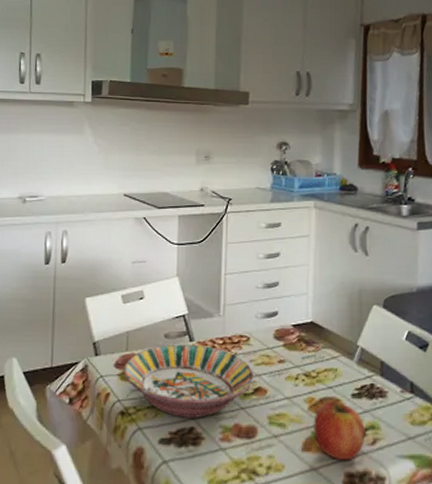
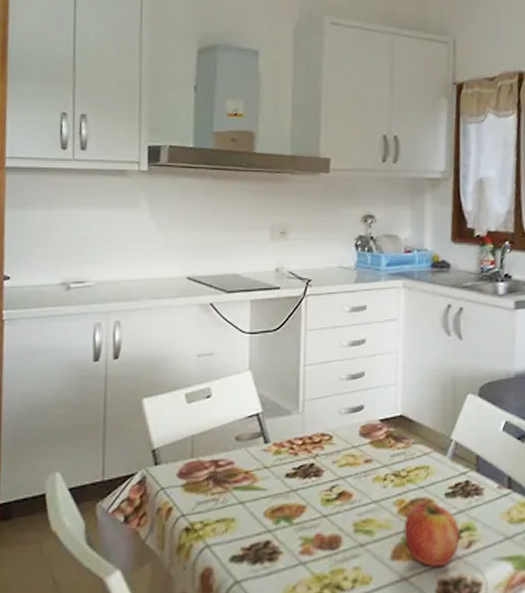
serving bowl: present [123,344,255,418] -> none [188,446,338,531]

